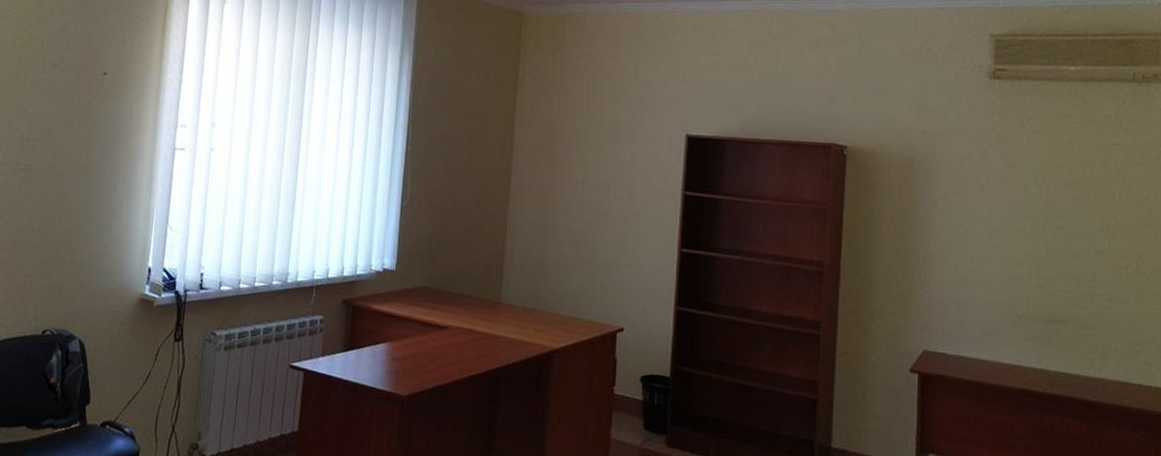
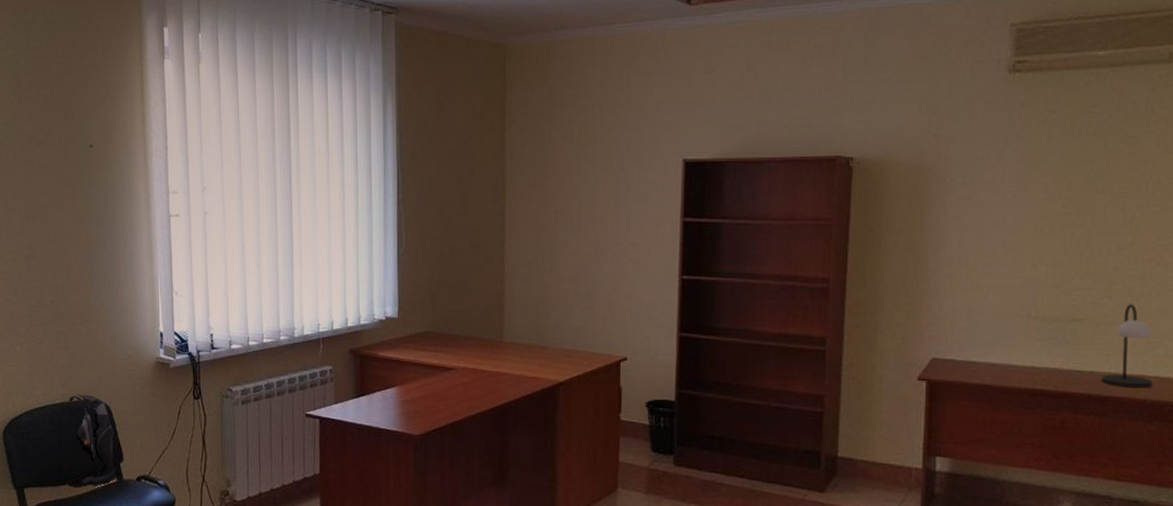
table lamp: none [1086,309,1135,396] -> present [1101,304,1152,389]

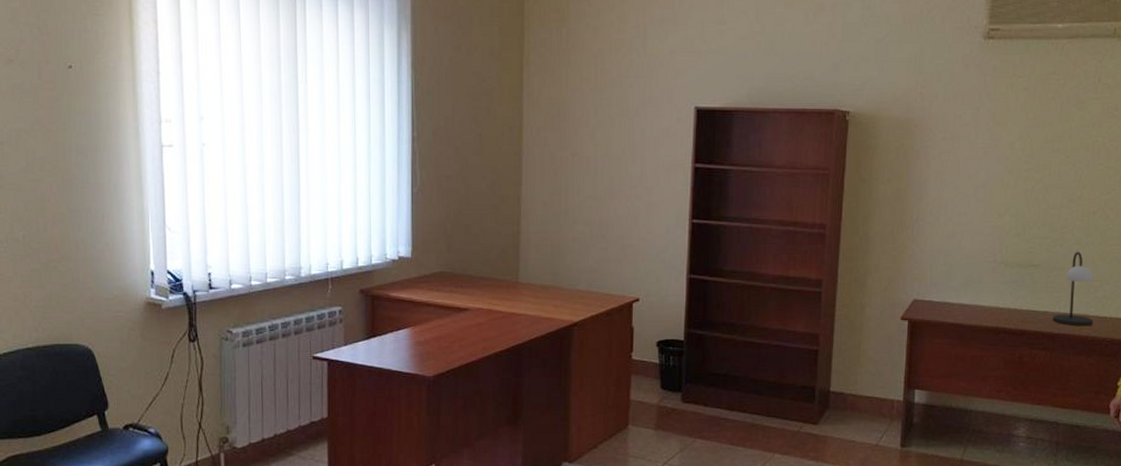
backpack: present [65,394,119,489] -> none [39,338,103,440]

